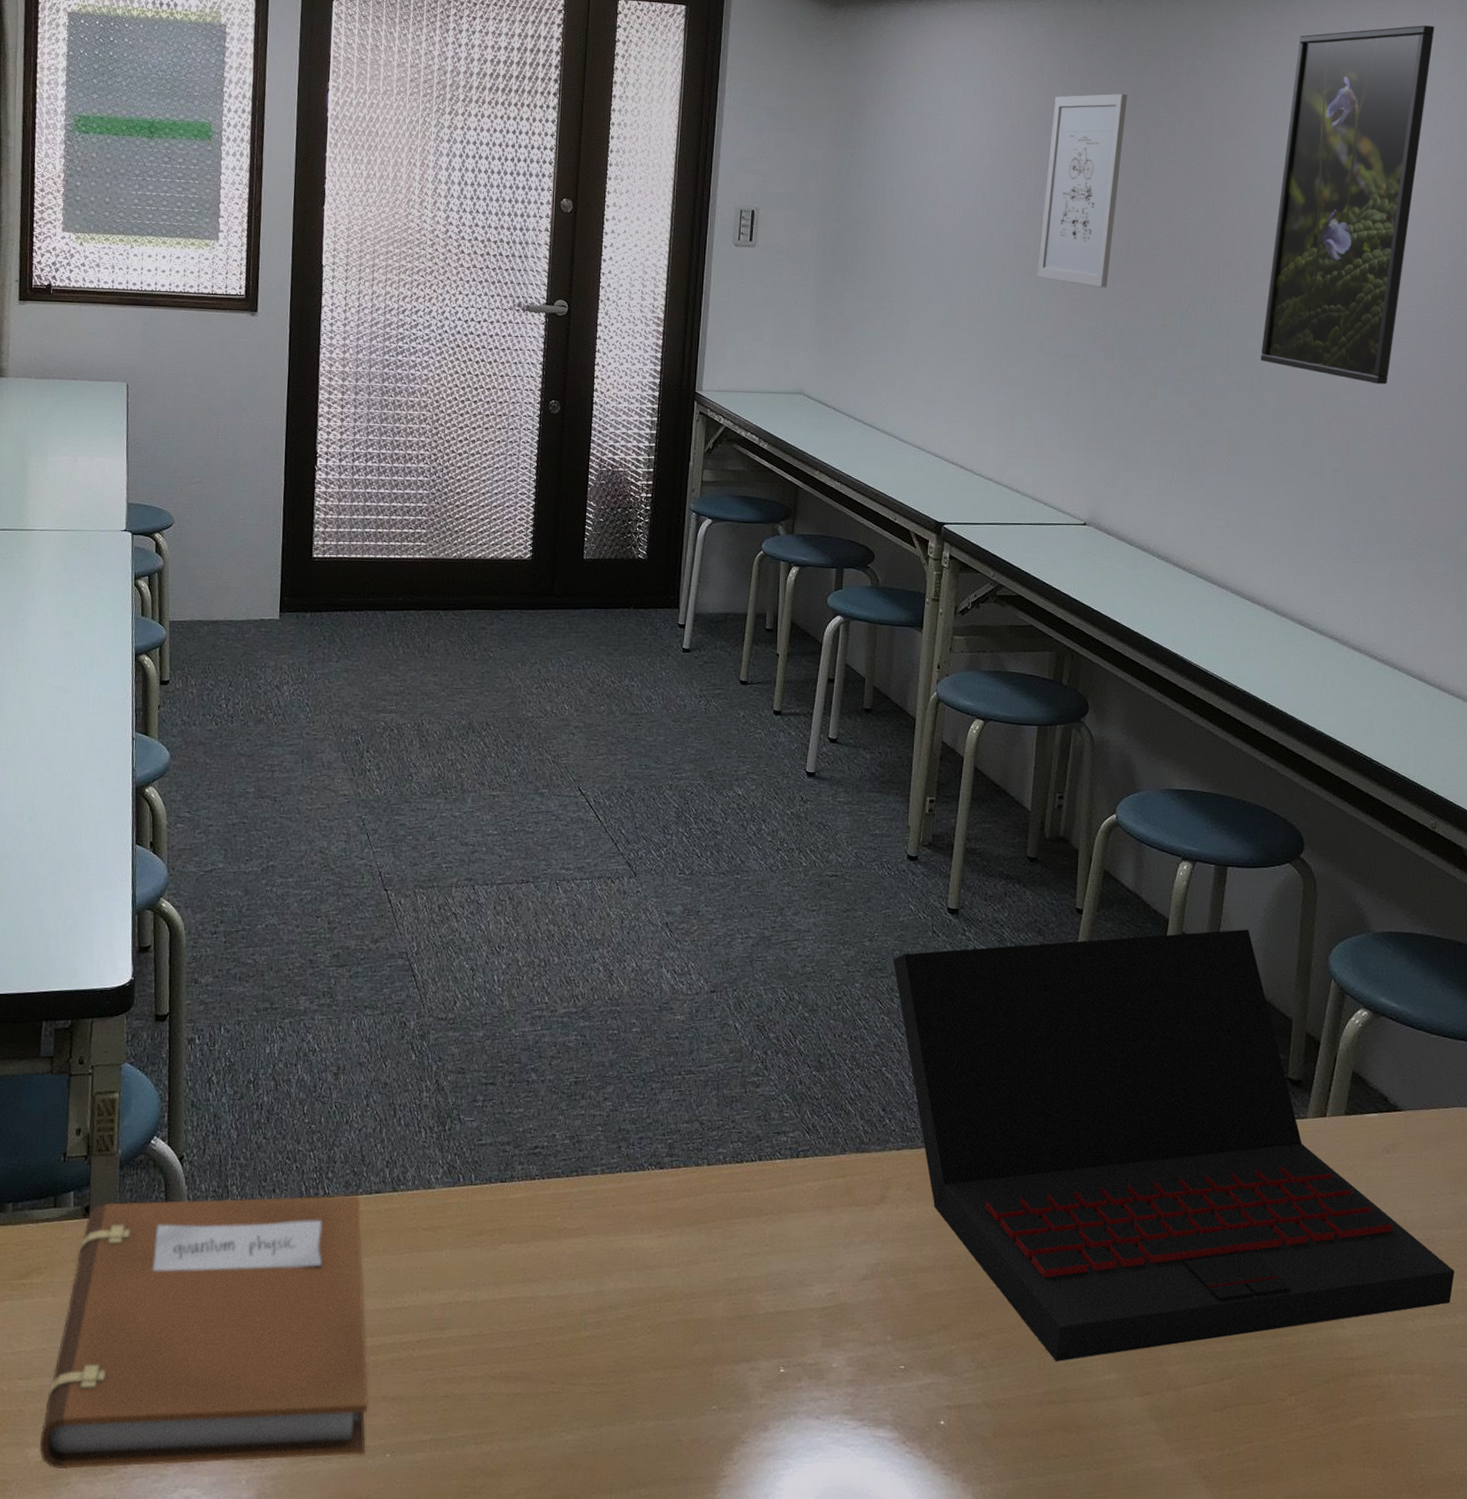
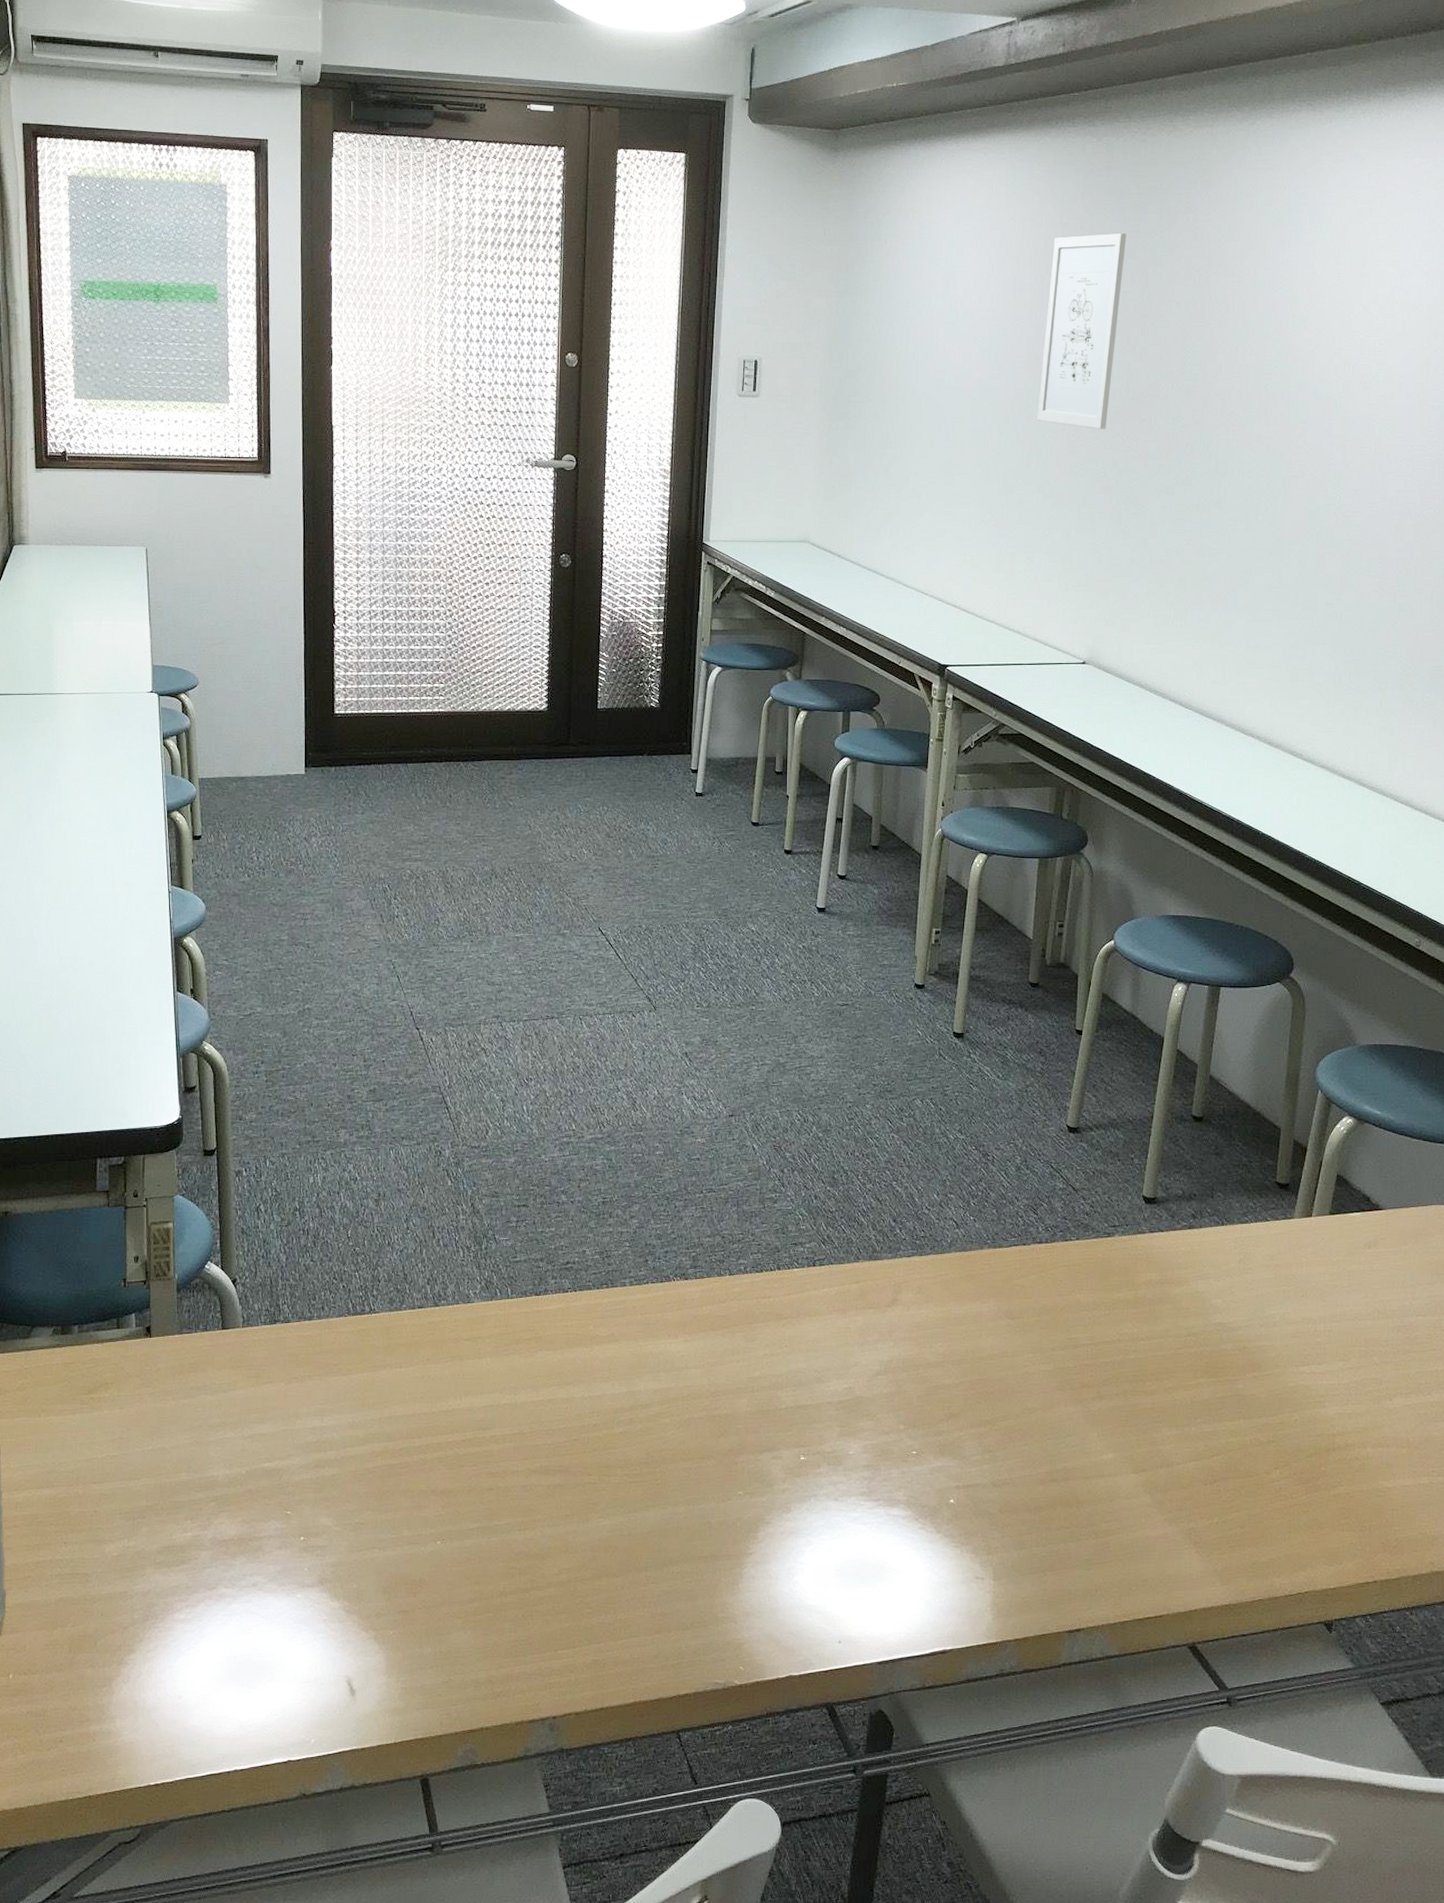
notebook: present [39,1195,368,1470] -> none [115,1310,418,1563]
laptop: present [892,929,1455,1361] -> none [901,1045,1430,1444]
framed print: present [1261,25,1435,385] -> none [1257,156,1433,519]

